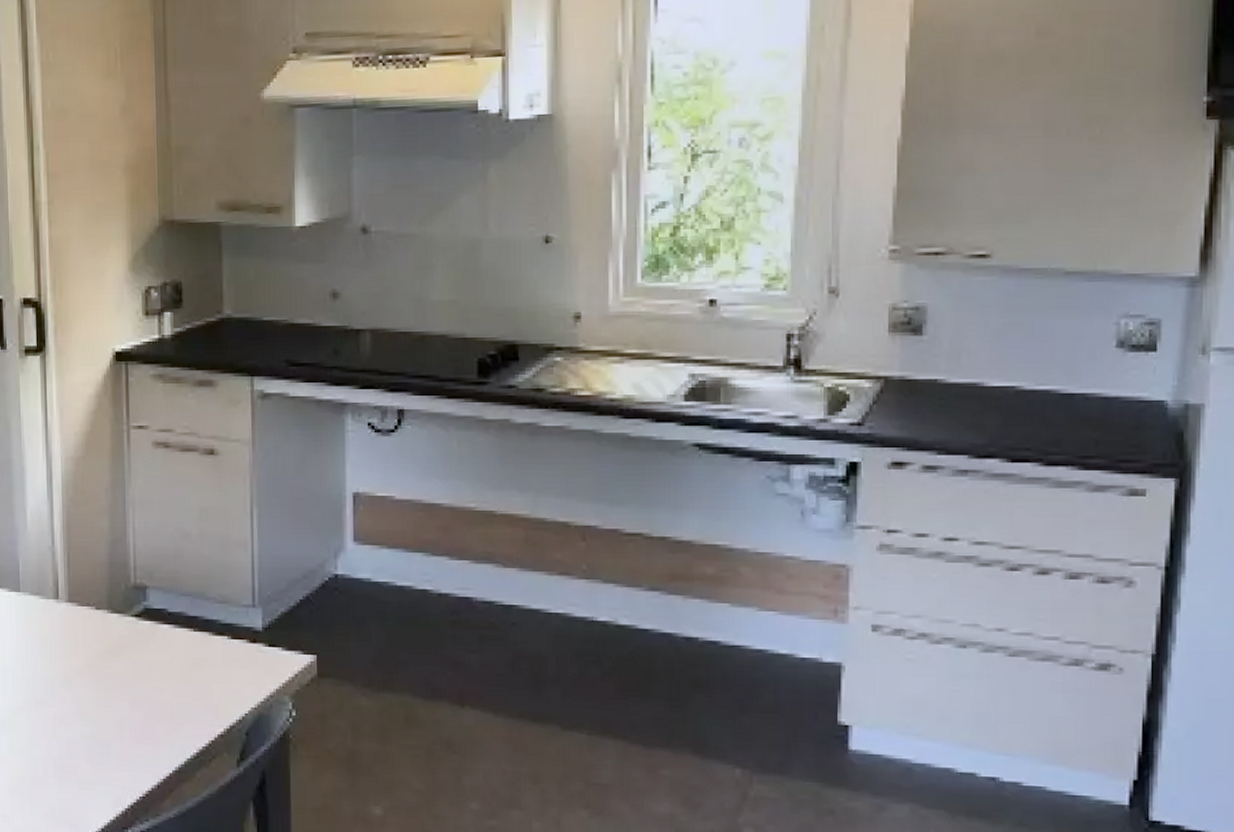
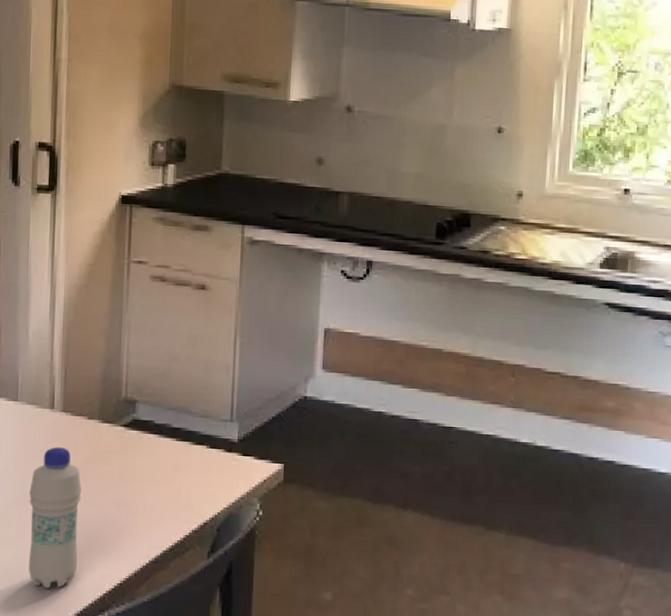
bottle: none [39,641,95,802] -> present [29,446,82,588]

